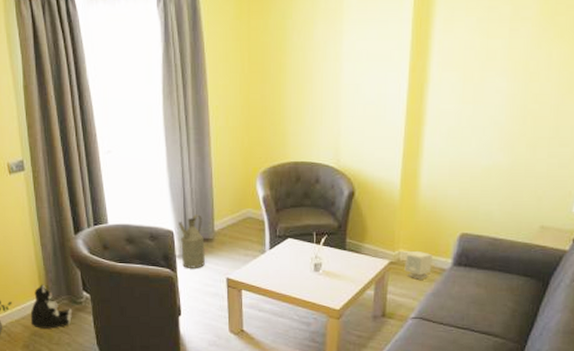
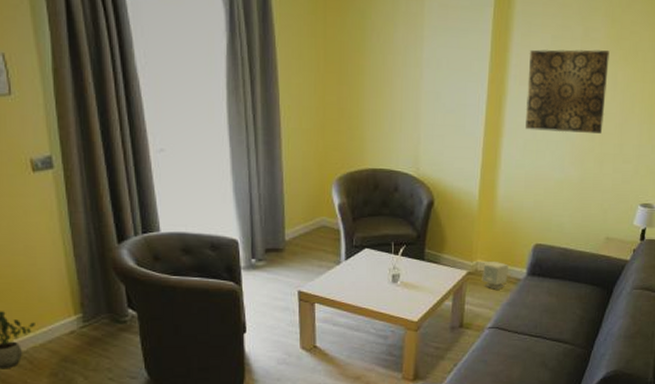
plush toy: present [30,284,73,329] -> none [59,301,115,353]
watering can: present [178,214,205,268] -> none [244,222,274,281]
wall art: none [449,29,542,118] -> present [525,49,610,134]

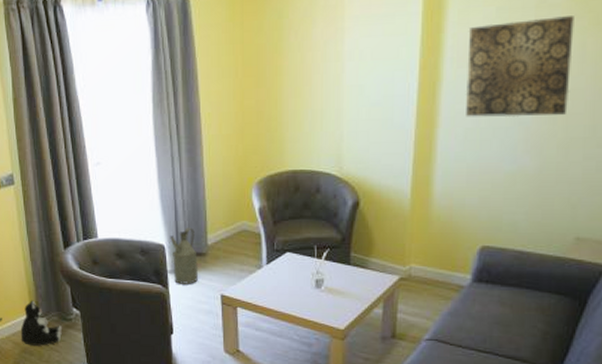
plush toy: none [59,301,115,353] -> present [20,300,63,346]
watering can: none [244,222,274,281] -> present [170,228,198,284]
speaker: present [482,262,508,290] -> none [416,266,448,298]

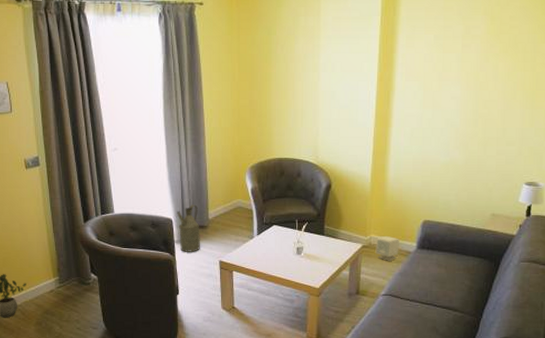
plush toy: present [20,300,63,346] -> none [43,267,82,307]
speaker: none [416,266,448,298] -> present [375,236,399,261]
wall art: present [465,16,574,118] -> none [411,45,490,121]

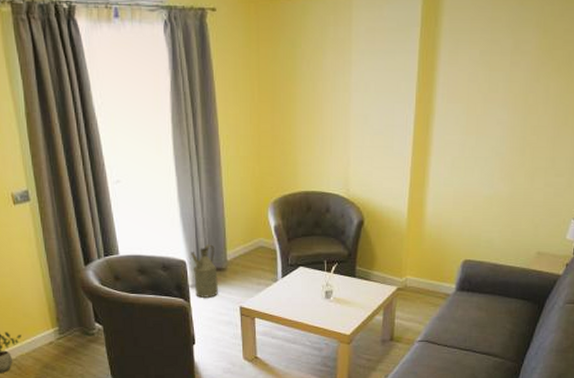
speaker: present [375,236,399,261] -> none [411,278,437,305]

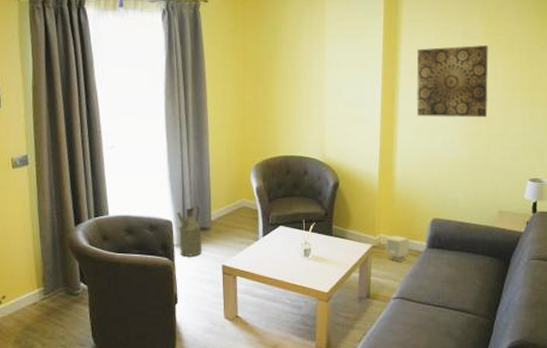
speaker: none [411,278,437,305] -> present [385,236,409,262]
wall art: none [453,62,541,149] -> present [416,45,488,118]

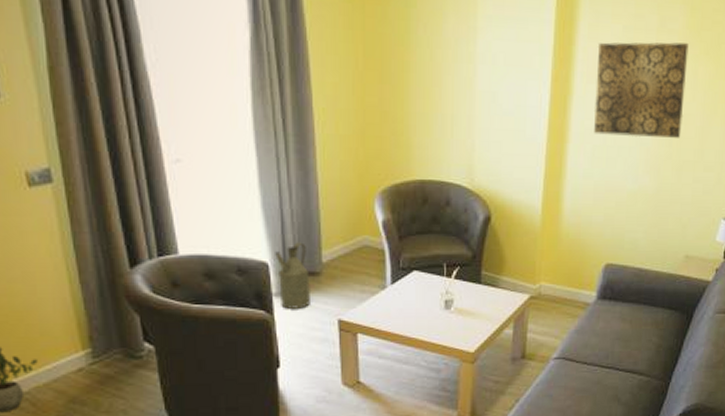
speaker: present [385,236,409,262] -> none [546,284,576,316]

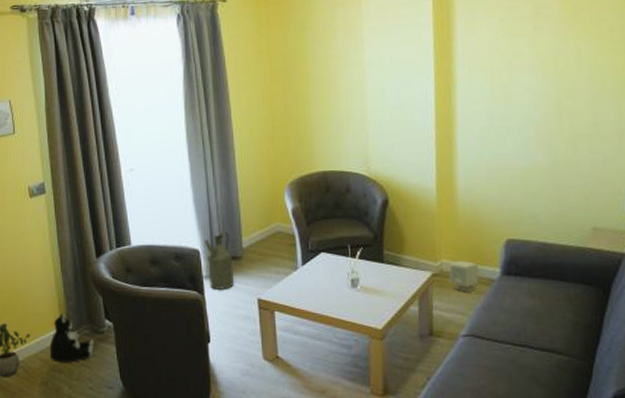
plush toy: none [66,334,130,393] -> present [49,313,95,363]
speaker: none [546,284,576,316] -> present [449,261,479,292]
wall art: present [593,42,689,138] -> none [475,25,571,117]

